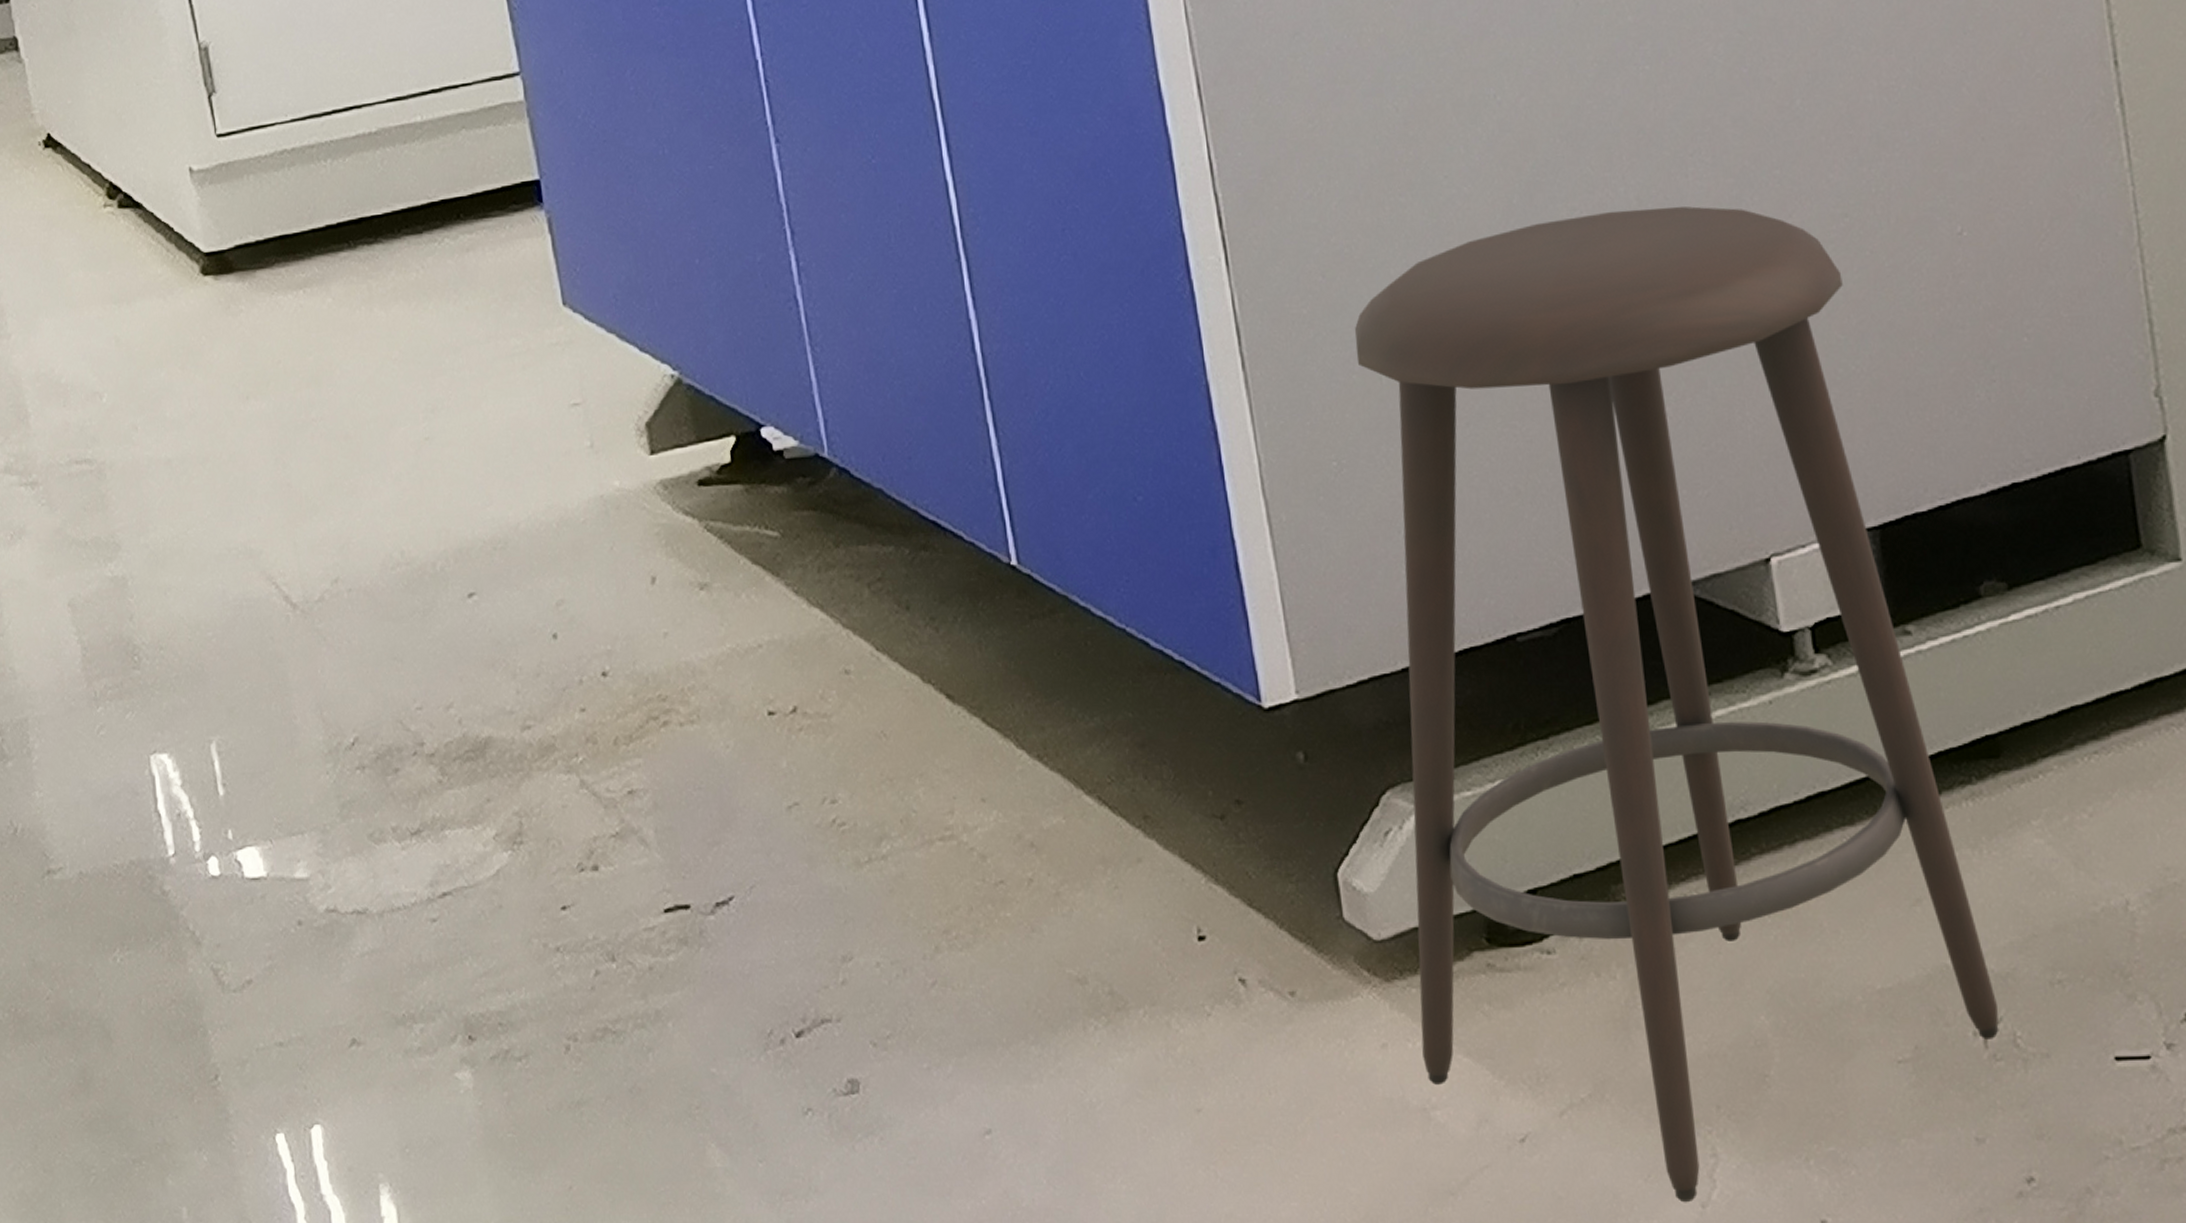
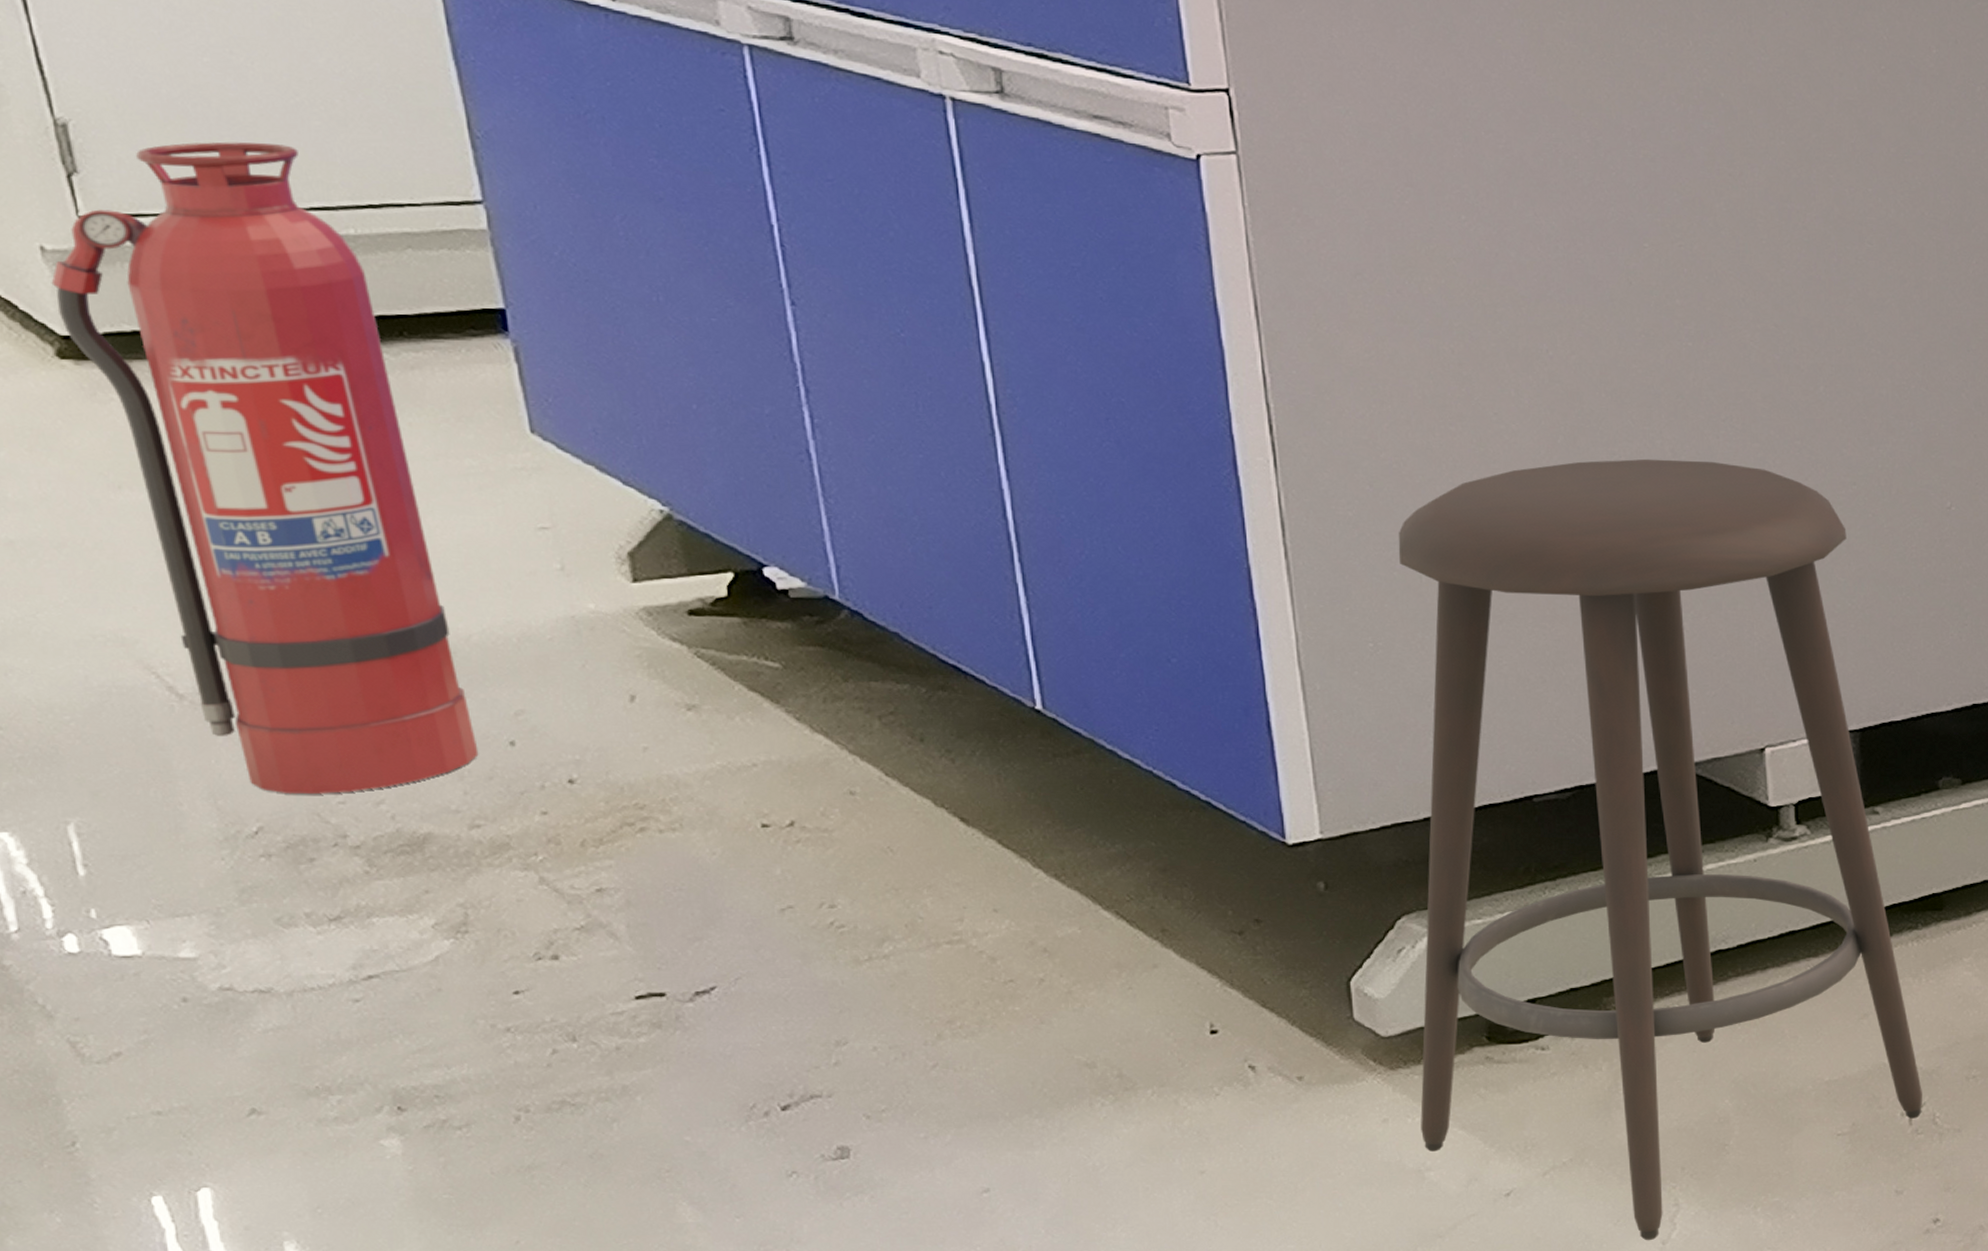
fire extinguisher: none [197,40,528,702] -> present [51,141,479,795]

